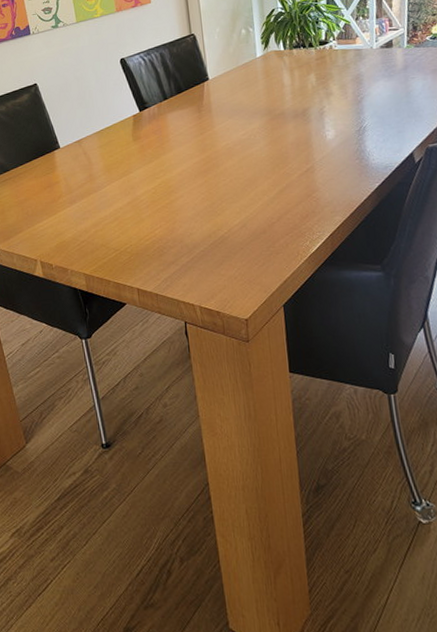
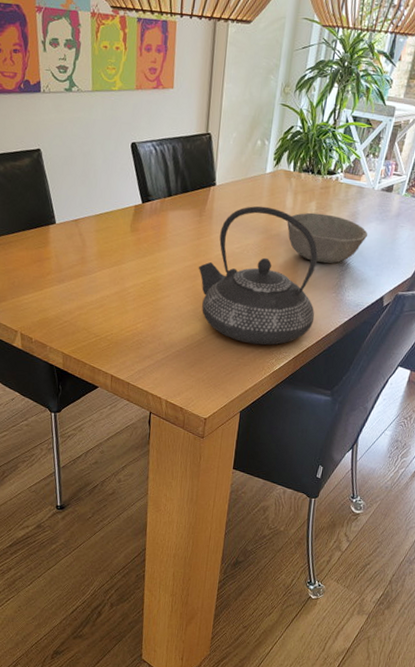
teapot: none [206,88,342,230] -> present [198,205,318,346]
bowl: none [289,82,379,132] -> present [287,212,368,264]

